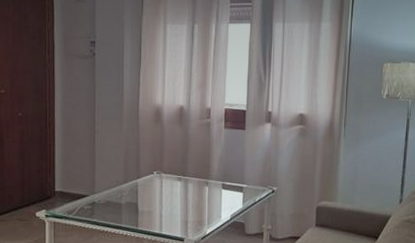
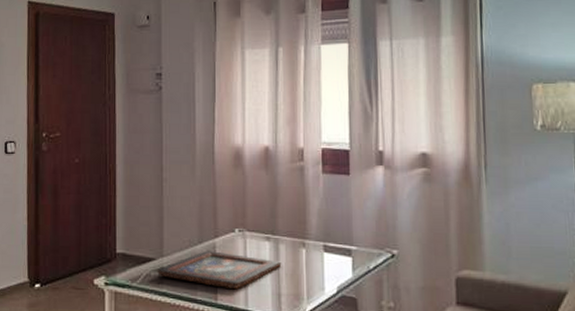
decorative tray: none [89,189,190,218] -> present [157,251,282,289]

